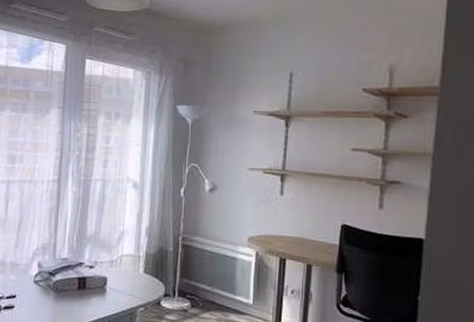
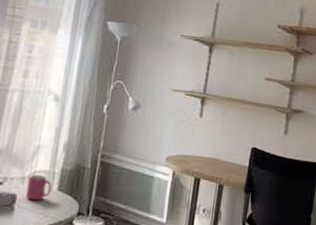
mug: none [116,258,138,283] -> present [26,174,52,201]

